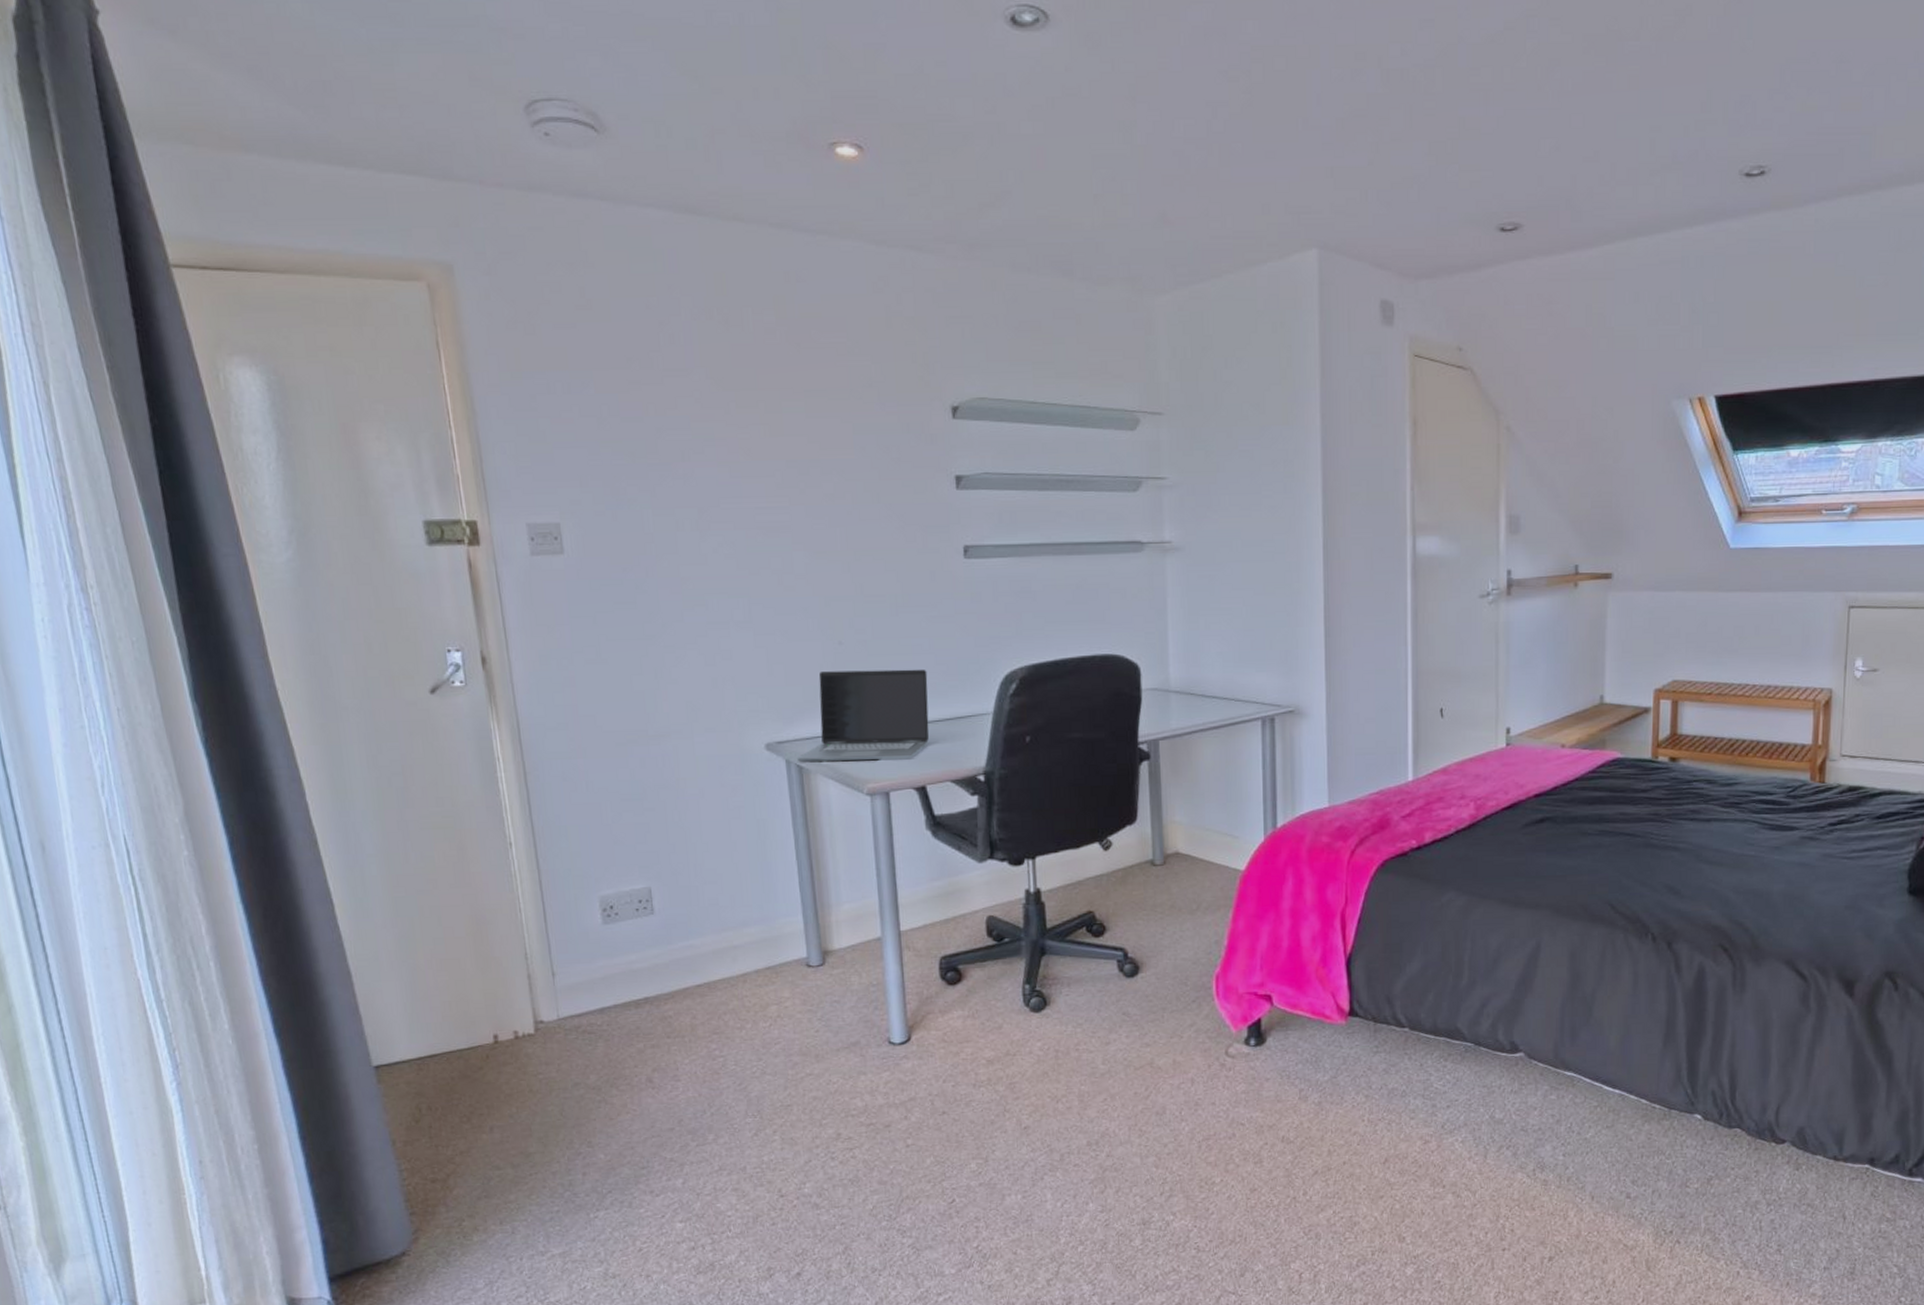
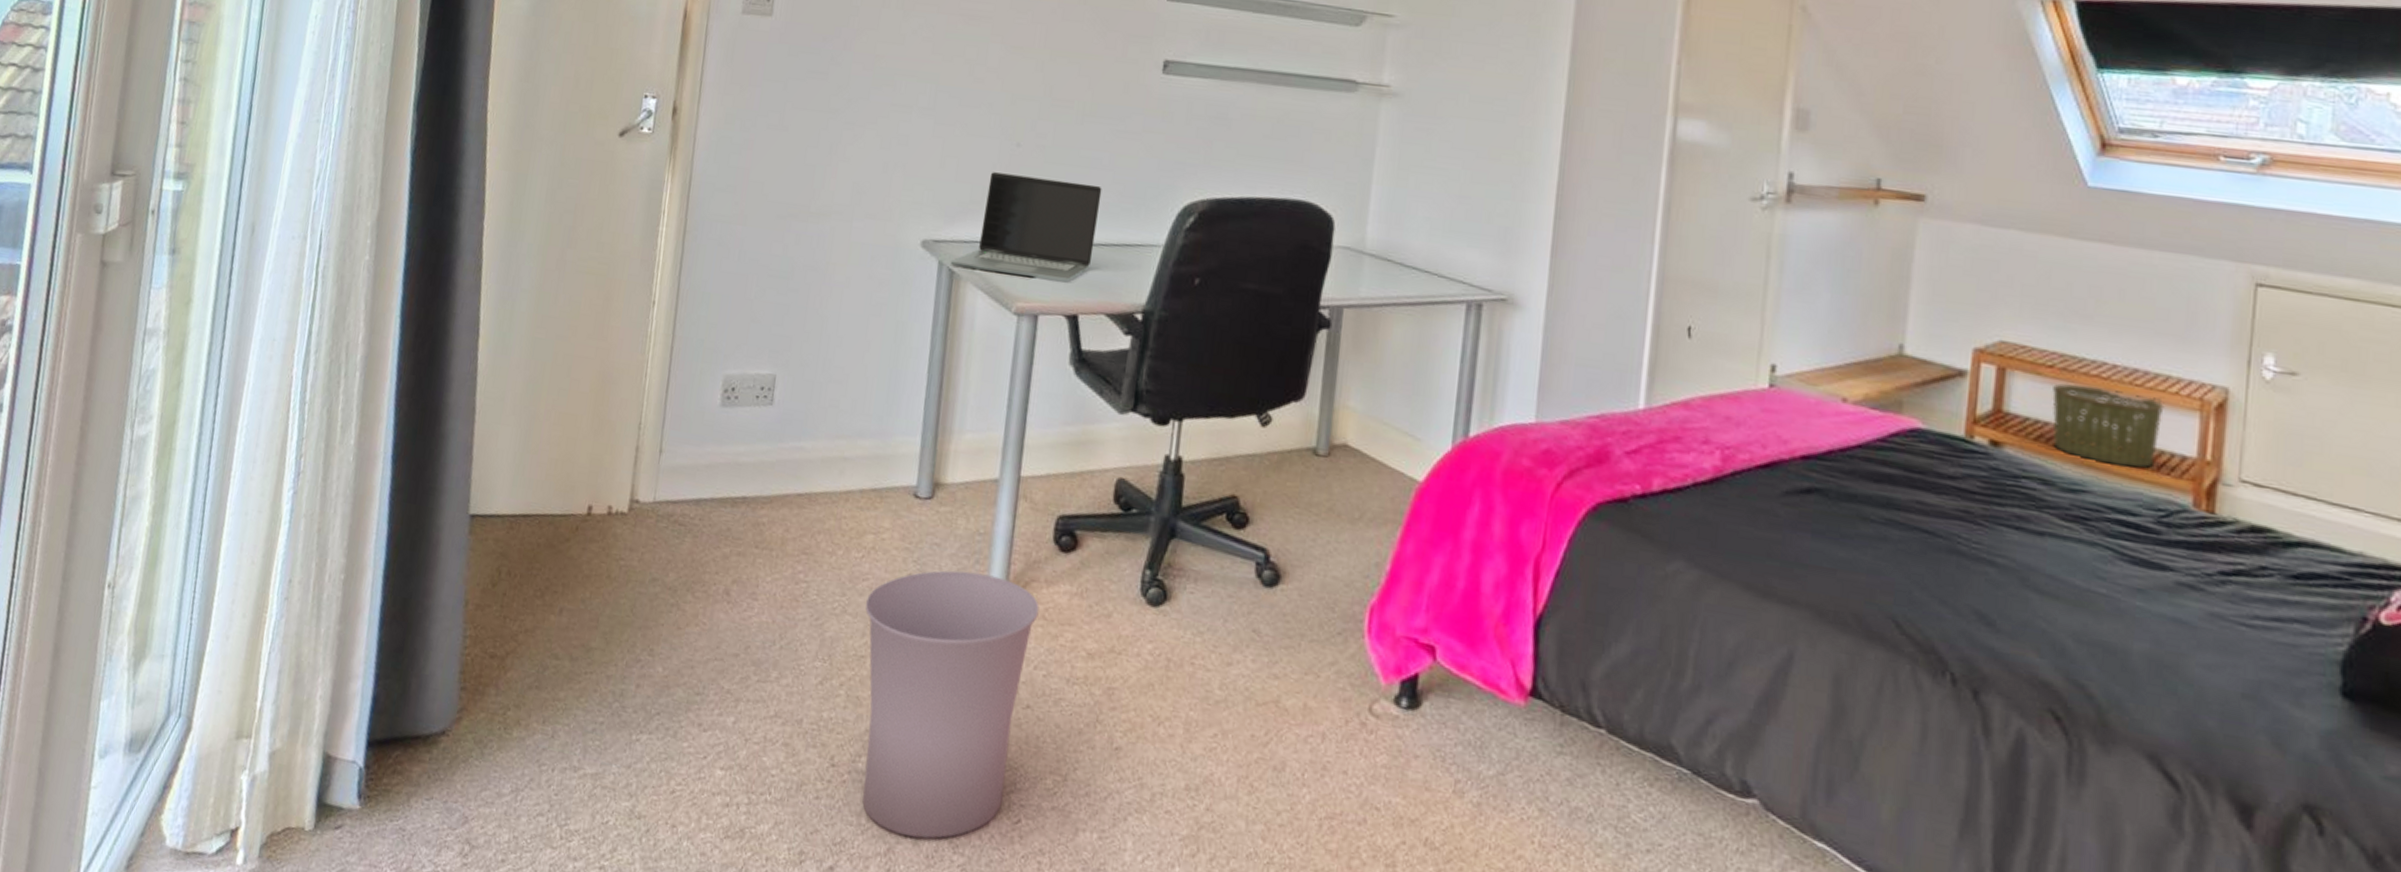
waste bin: none [781,1016,939,1234] -> present [862,570,1040,839]
basket: none [1712,704,1789,761] -> present [2052,382,2165,469]

